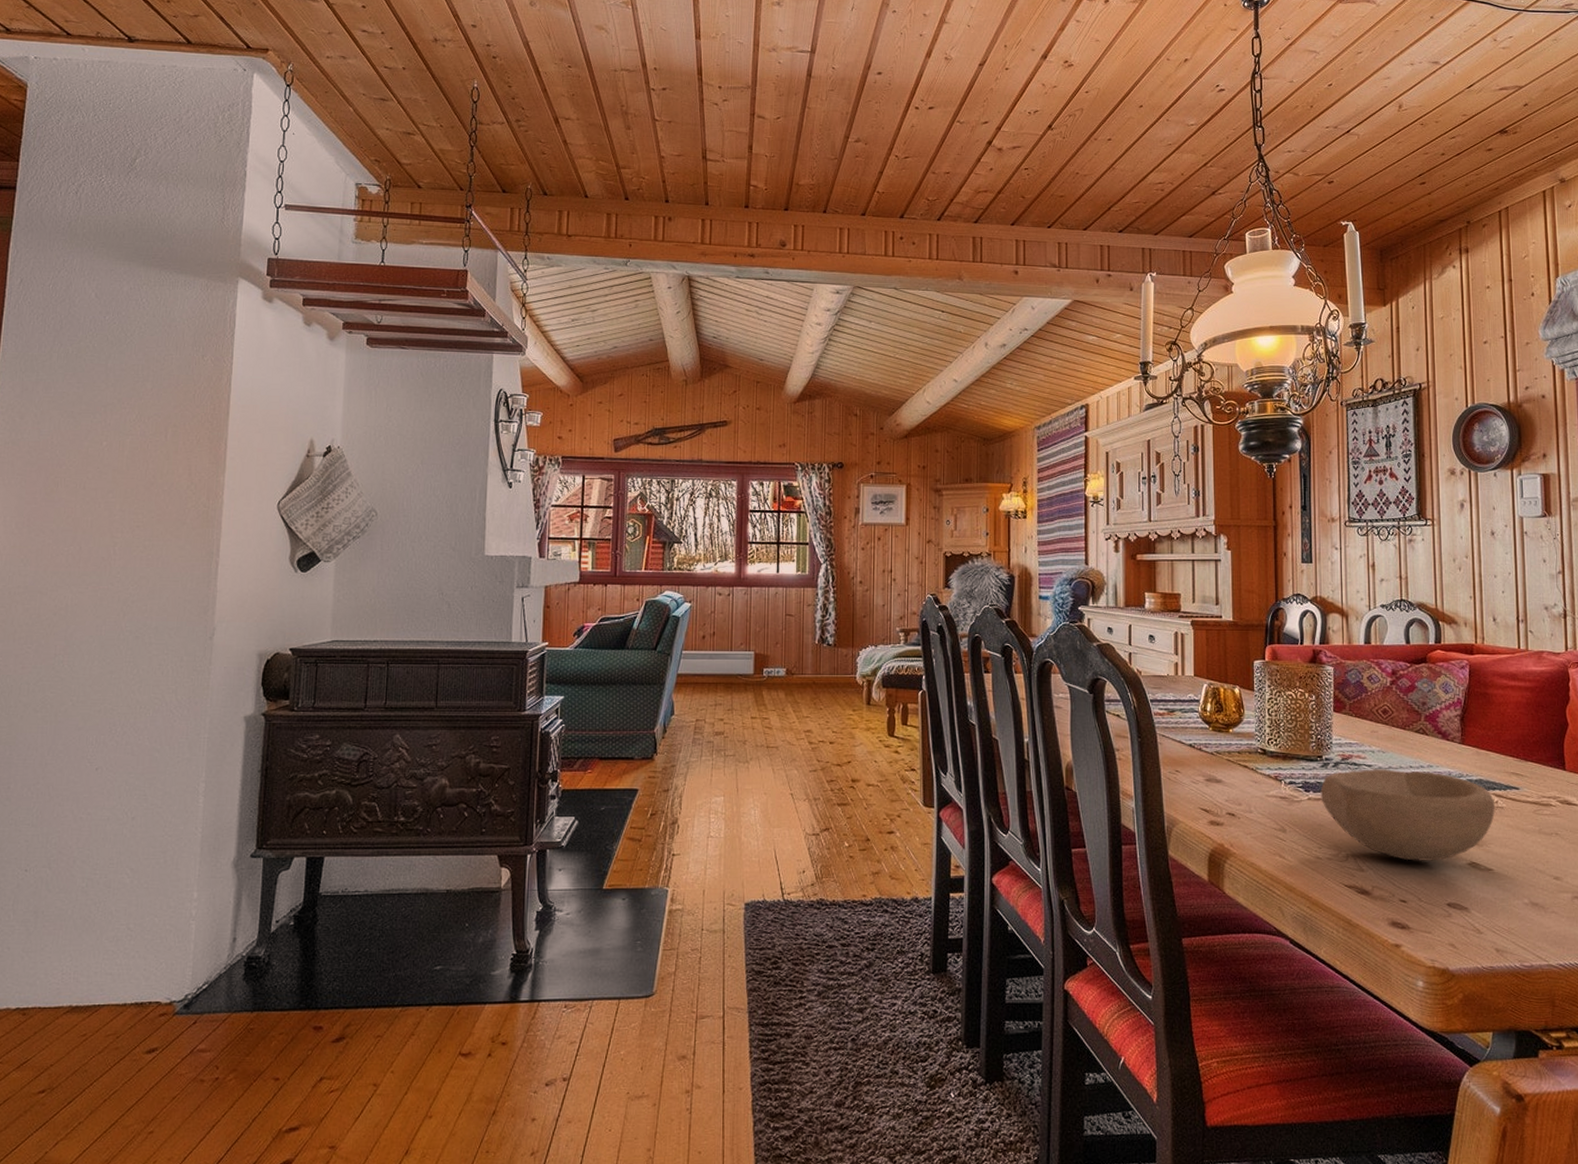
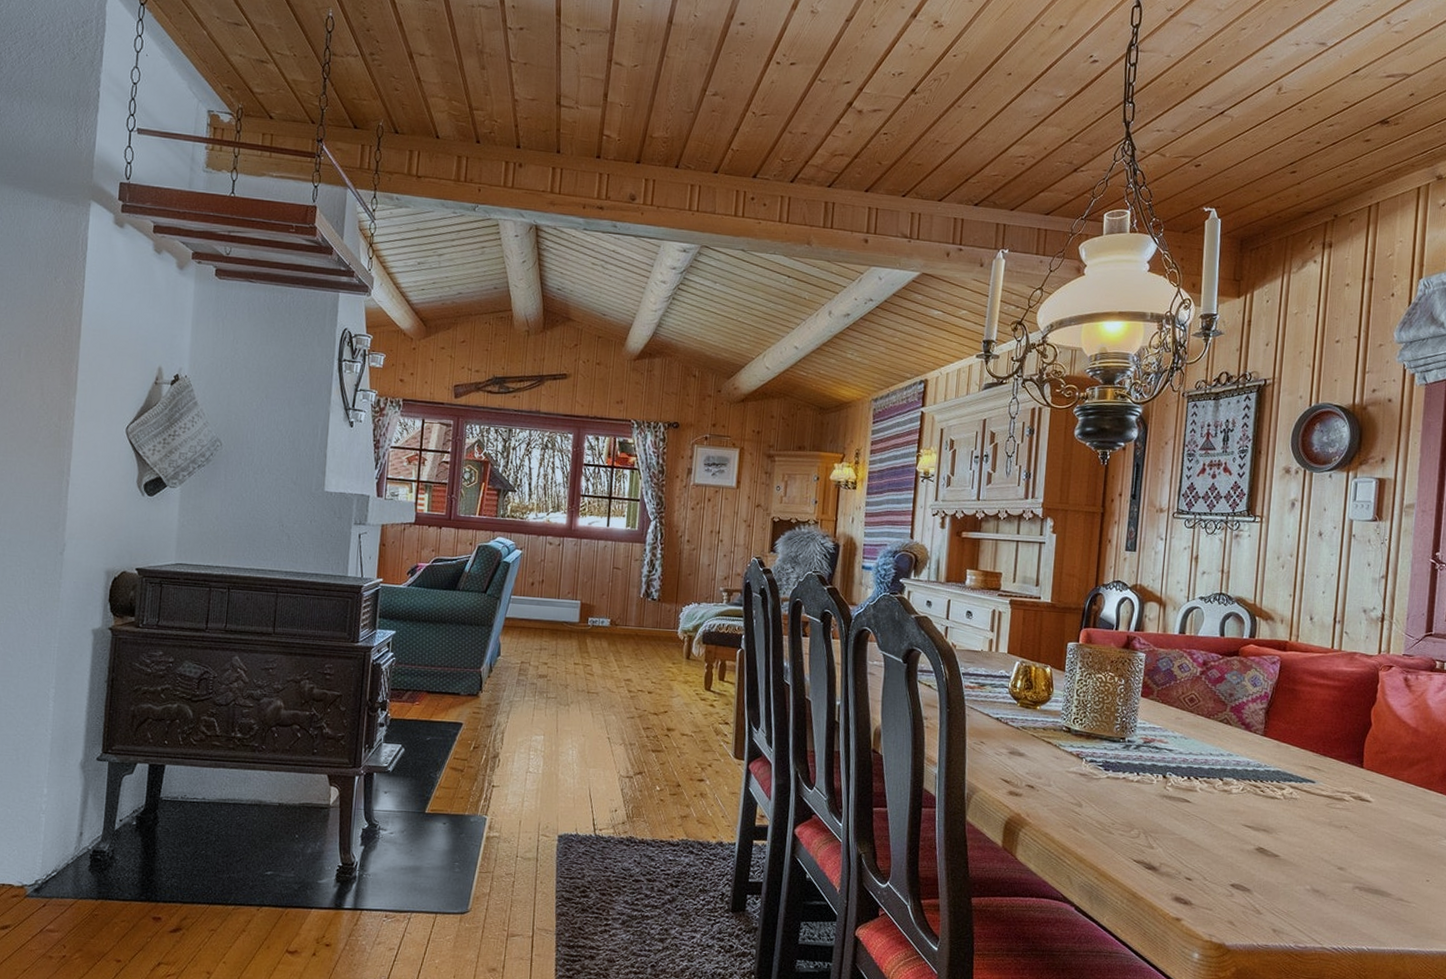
bowl: present [1320,769,1496,862] -> none [1119,753,1290,844]

